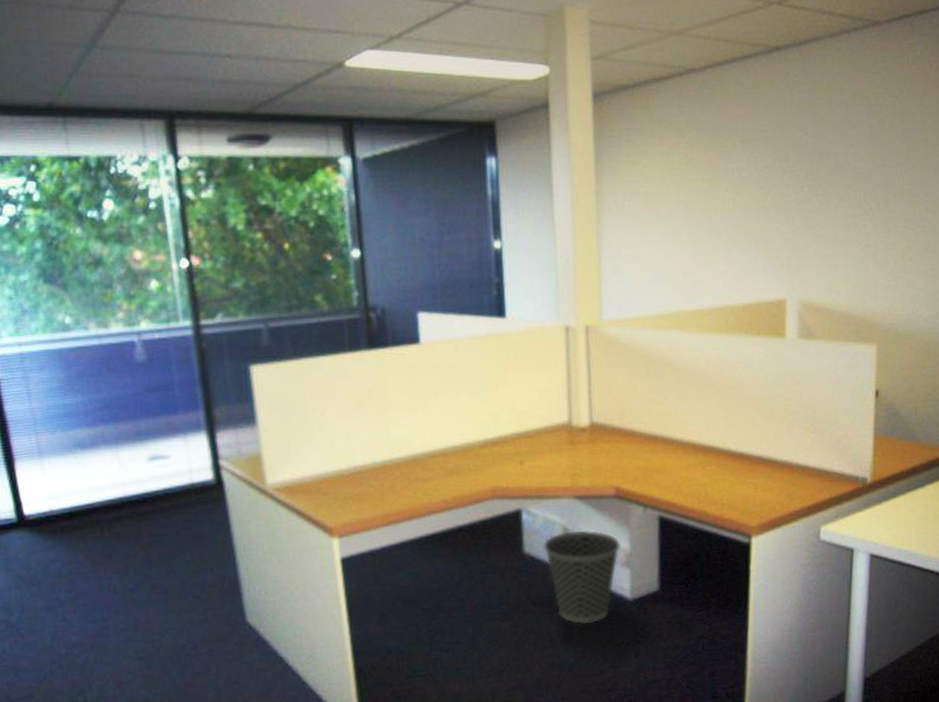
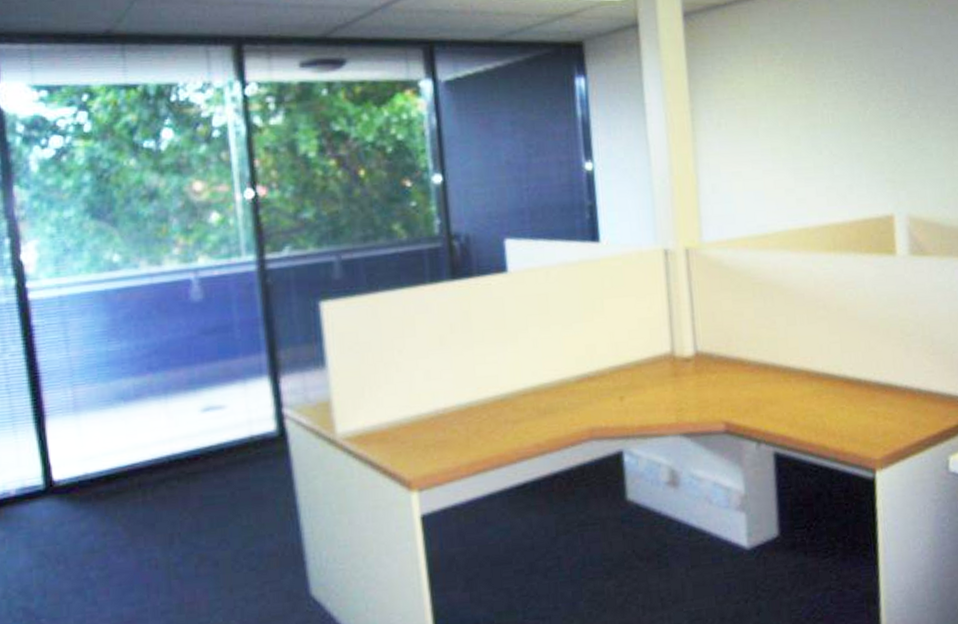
wastebasket: present [543,530,621,625] -> none [648,471,734,581]

